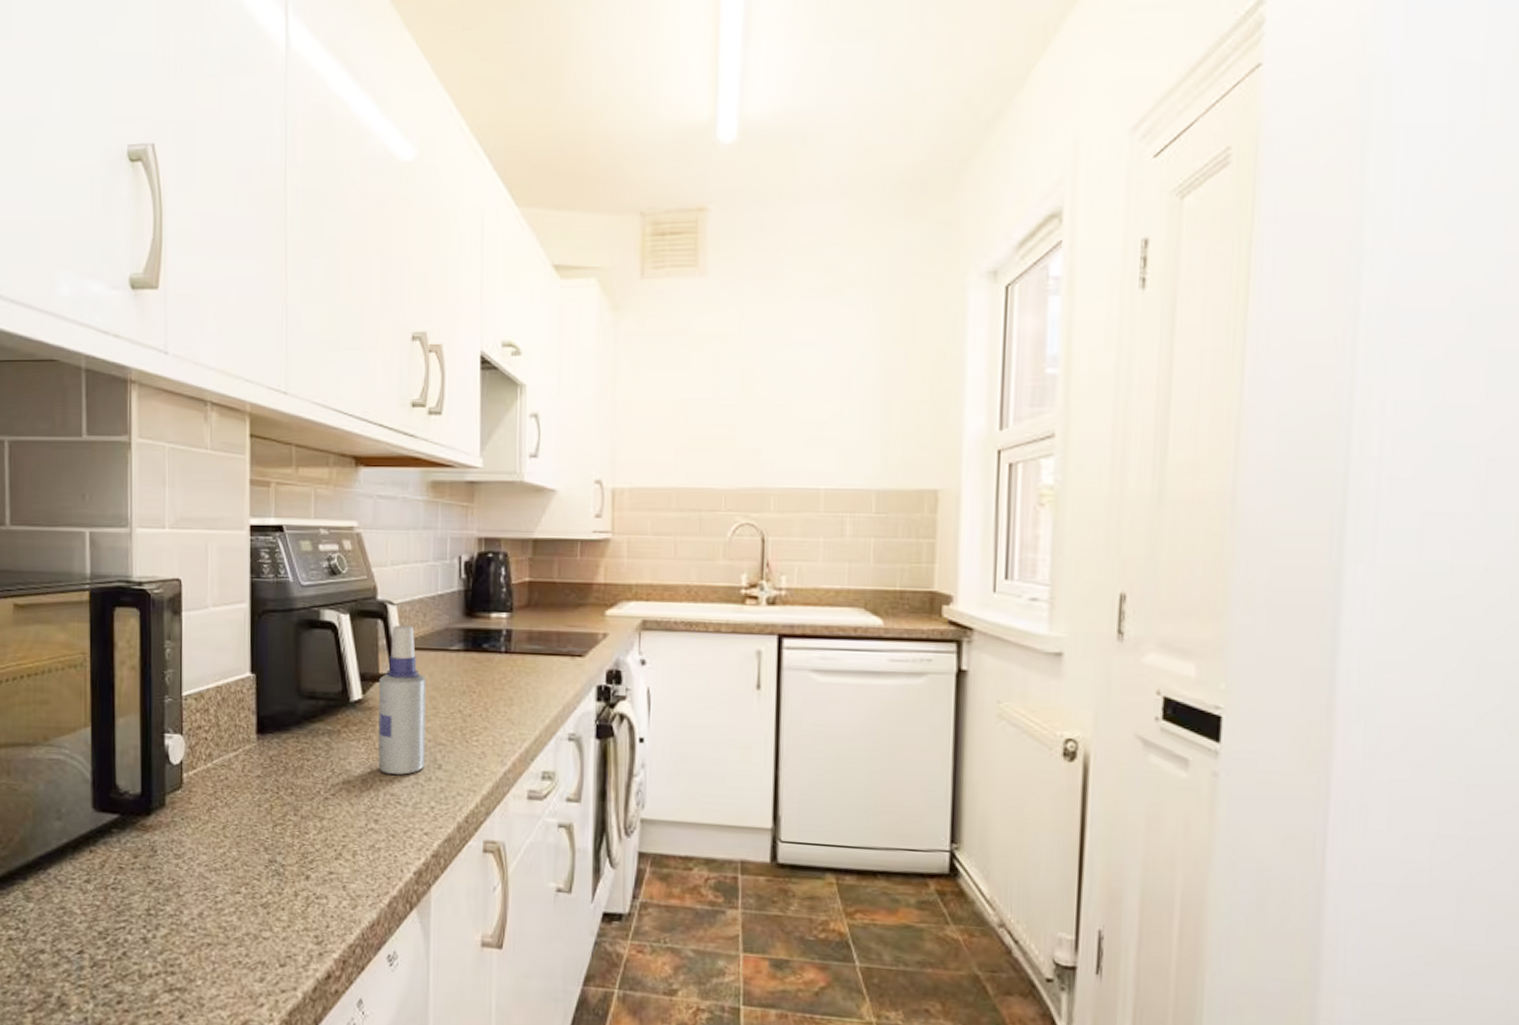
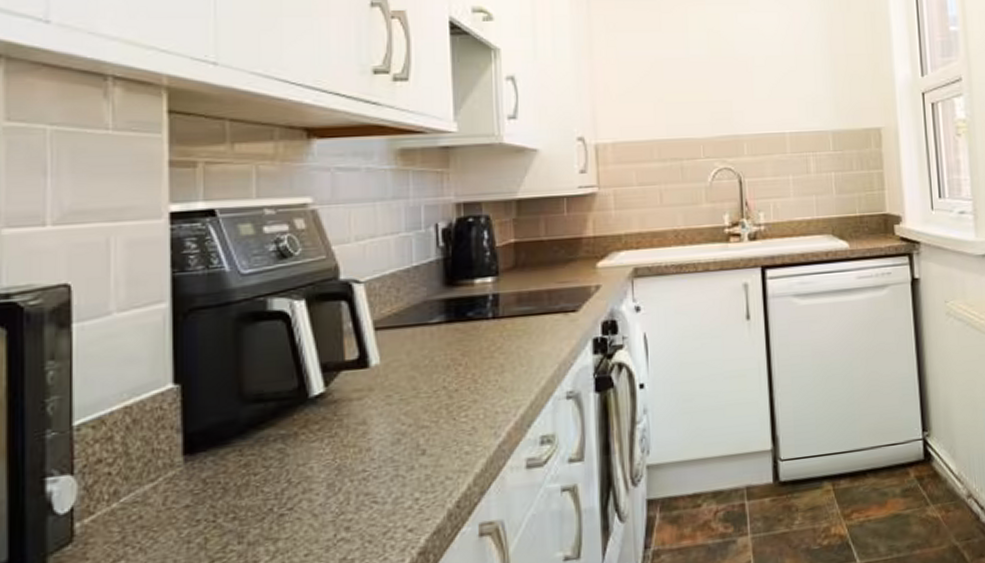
spray bottle: present [378,625,426,775] -> none [346,303,405,472]

